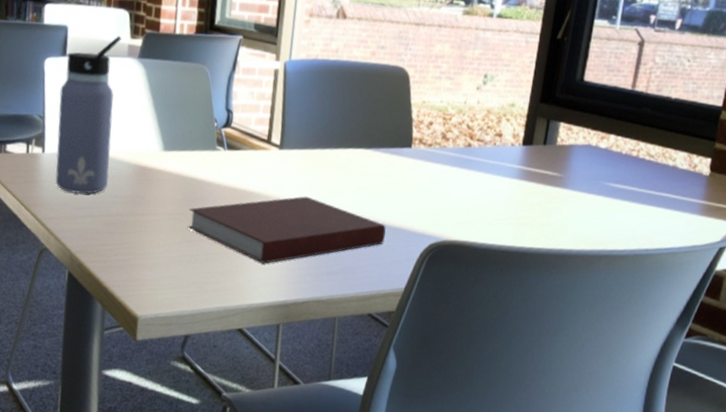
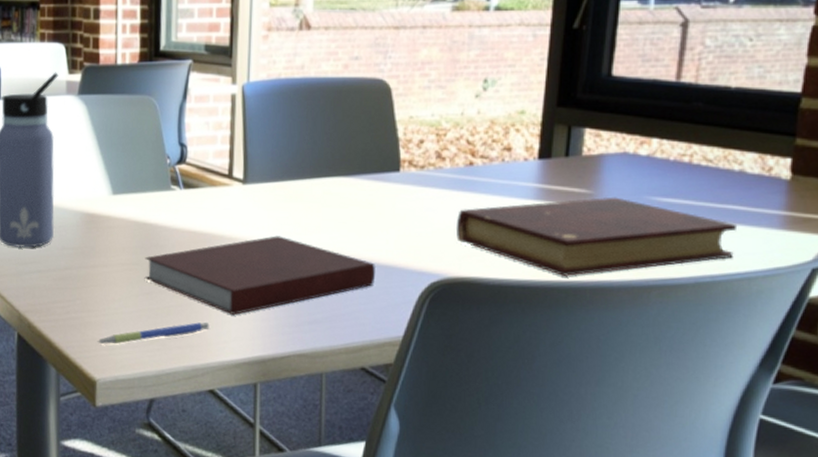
pen: none [141,268,242,286] -> present [97,322,210,345]
book: none [453,180,669,245] -> present [455,196,738,277]

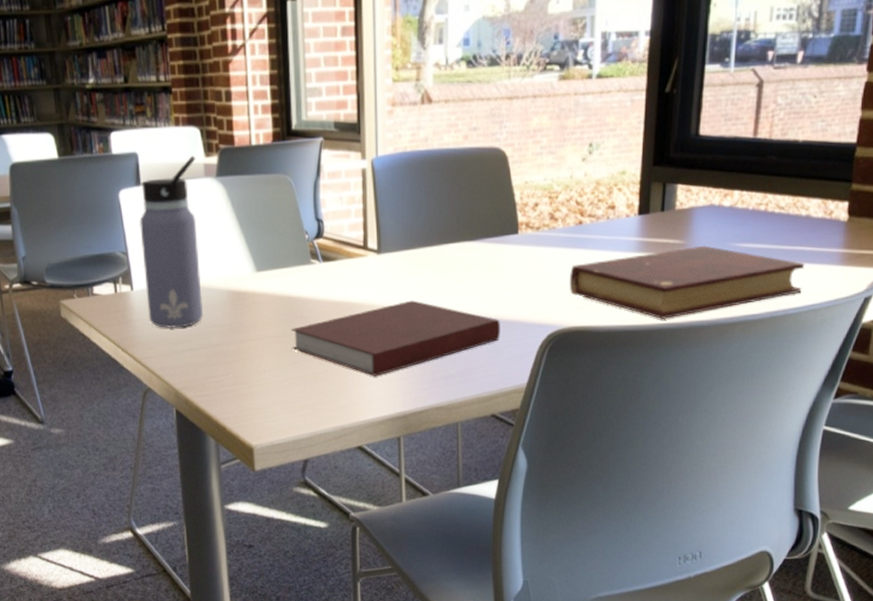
pen: present [97,322,210,345] -> none [251,384,355,413]

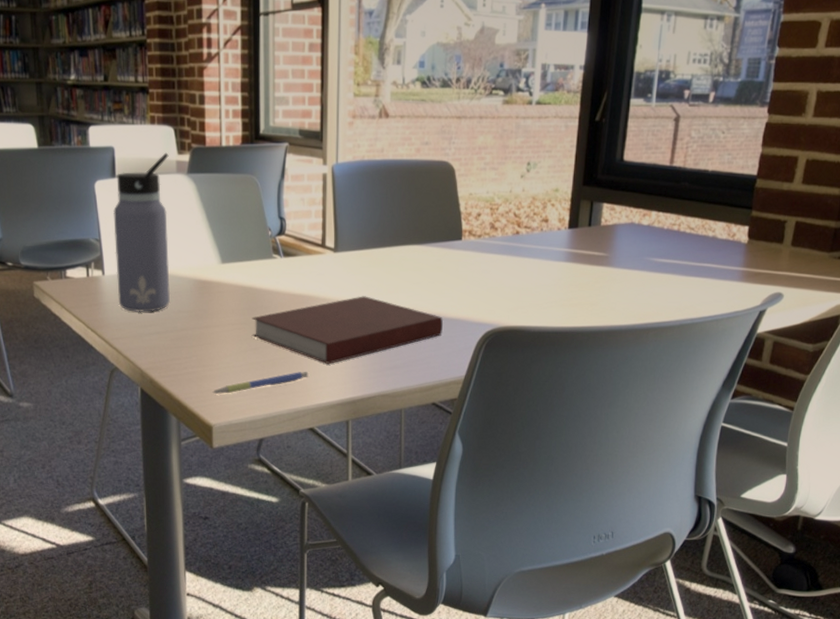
pen: none [251,384,355,413] -> present [212,371,309,394]
book: present [569,245,805,320] -> none [505,258,710,324]

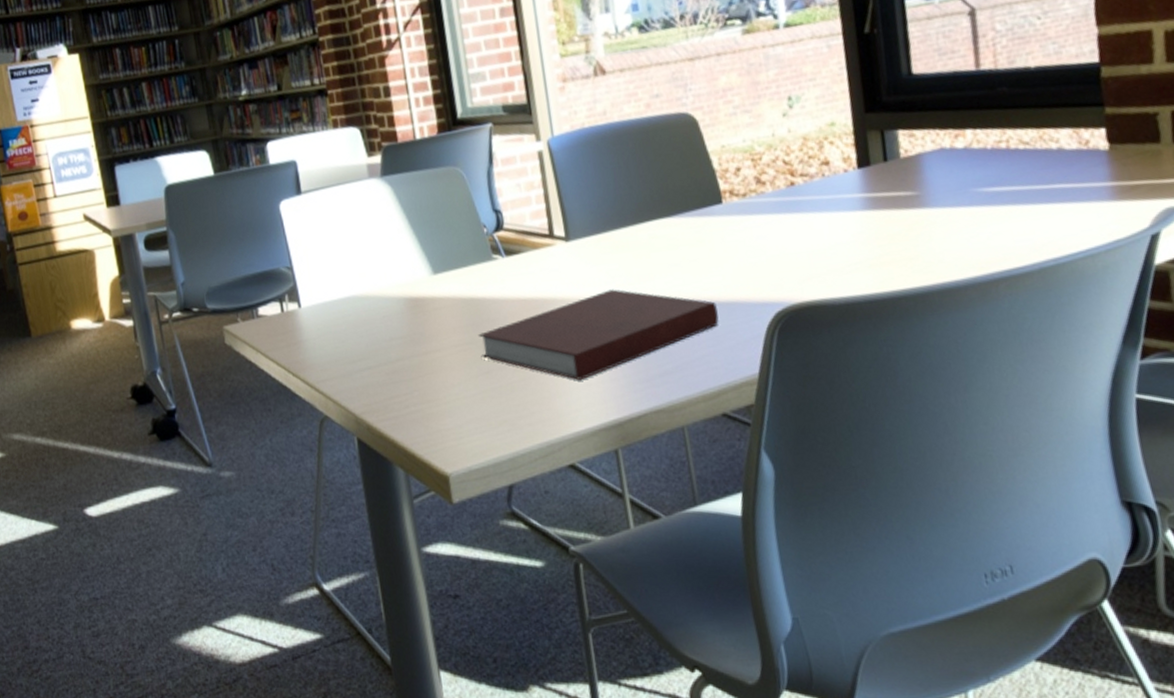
water bottle: present [113,152,171,312] -> none [302,157,380,347]
pen: present [212,371,309,394] -> none [442,392,558,435]

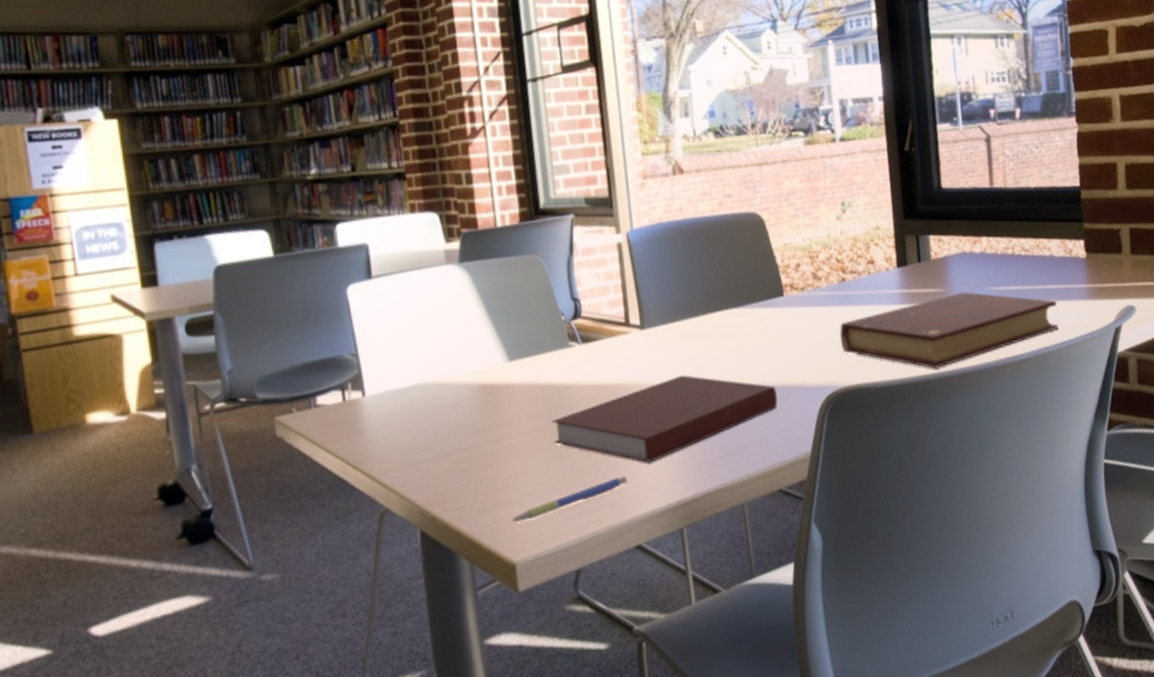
pen: none [442,392,558,435] -> present [511,475,628,522]
book: none [789,194,1071,285] -> present [840,291,1059,370]

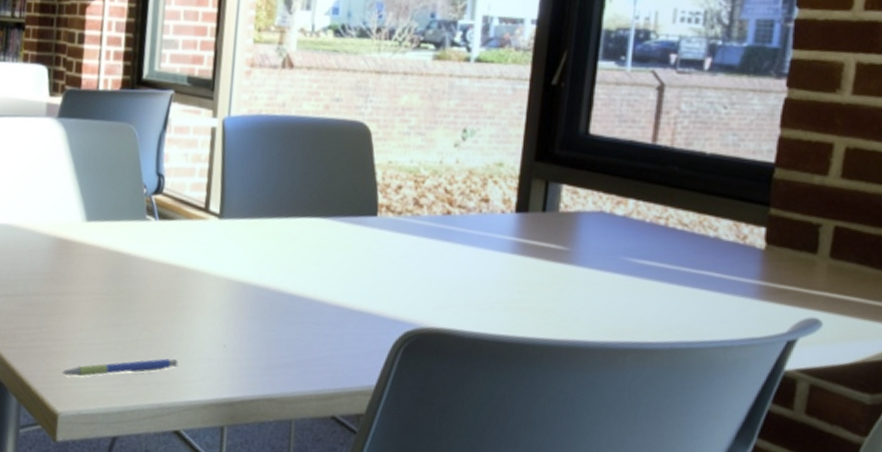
notebook: present [551,375,778,464] -> none [114,273,350,354]
book: present [840,291,1059,370] -> none [431,254,713,335]

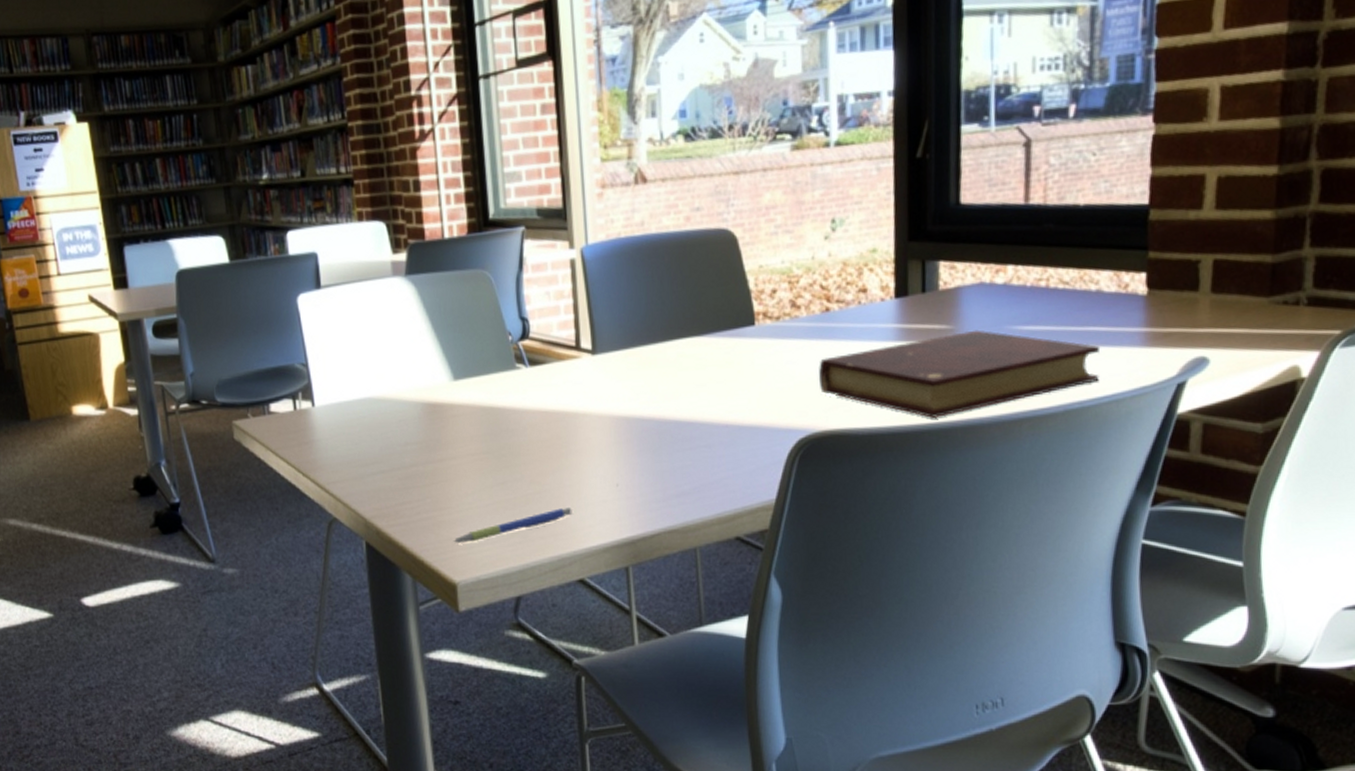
book: none [431,254,713,335] -> present [818,330,1101,419]

